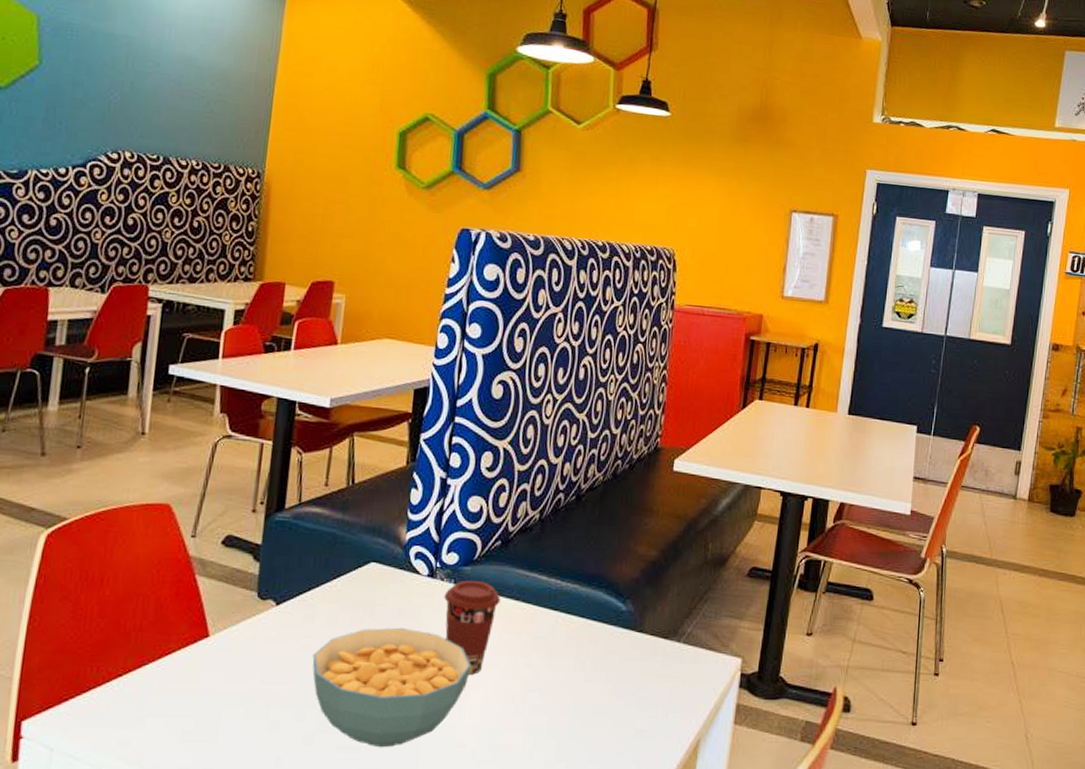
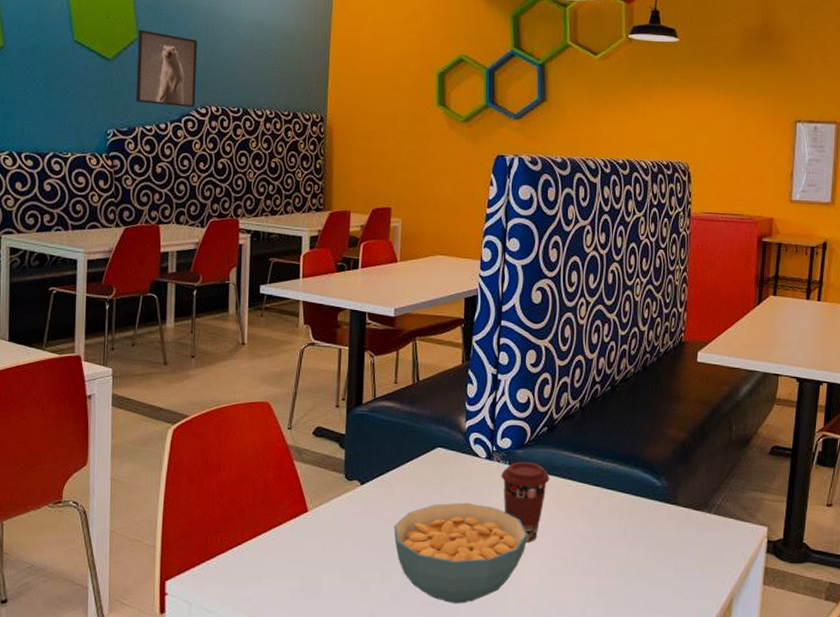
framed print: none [30,55,113,152] -> present [135,29,197,108]

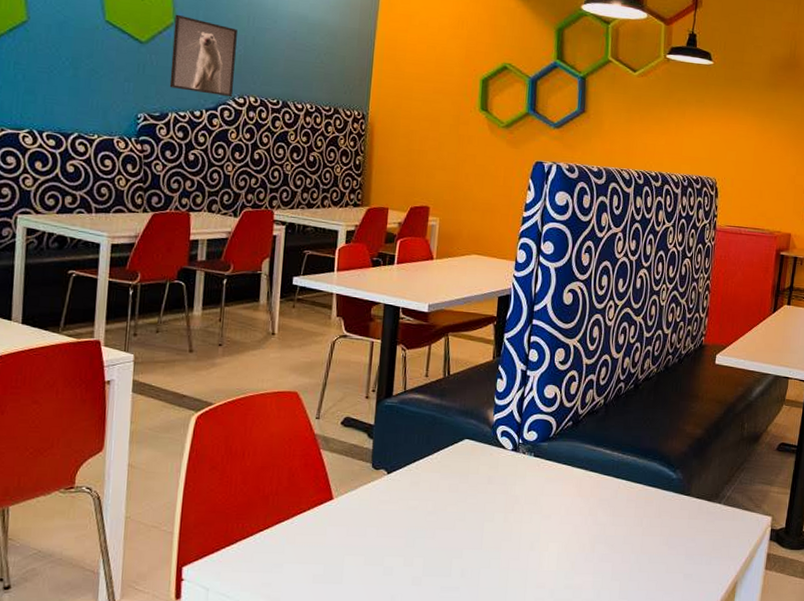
cereal bowl: present [393,502,528,604] -> none [418,492,549,588]
coffee cup: present [501,461,550,542] -> none [526,453,573,530]

